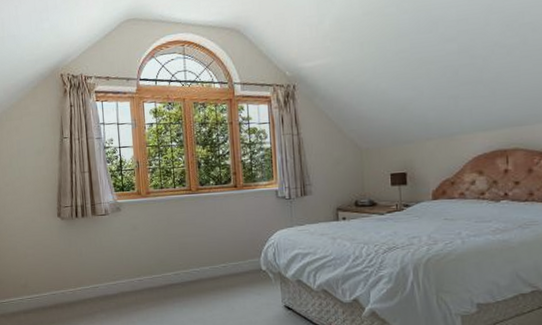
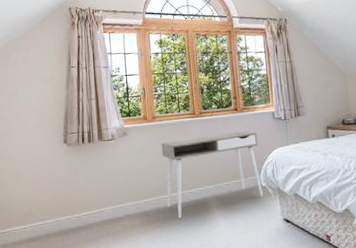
desk: none [155,210,264,299] -> present [161,131,264,219]

